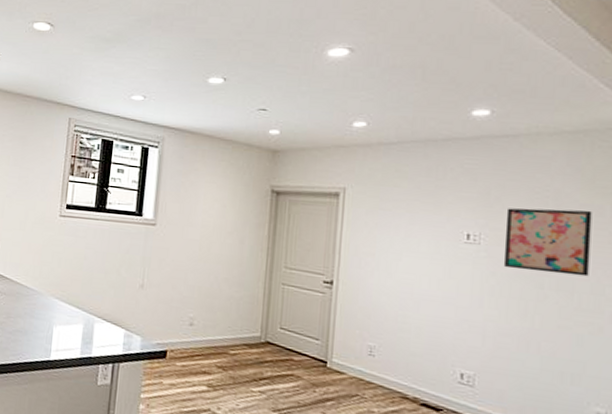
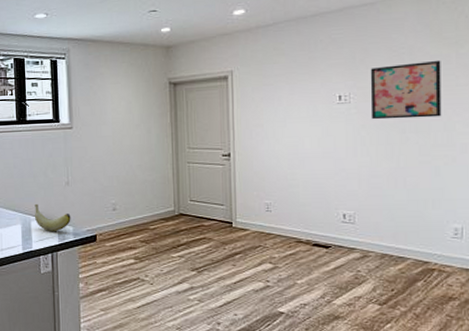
banana: none [99,303,141,339] -> present [35,203,71,231]

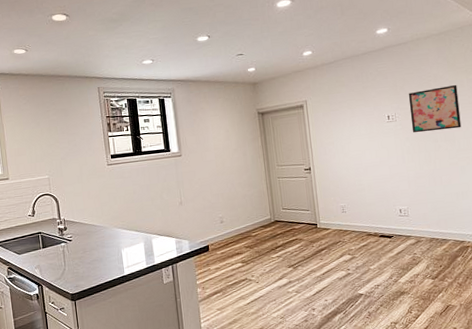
banana: present [35,203,71,231] -> none [154,223,186,246]

